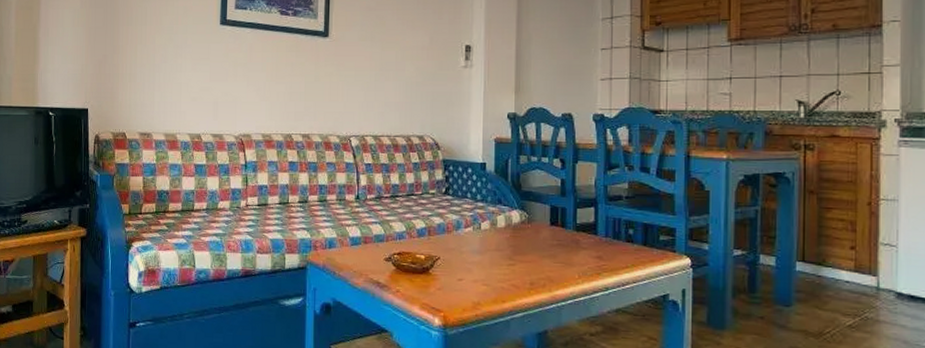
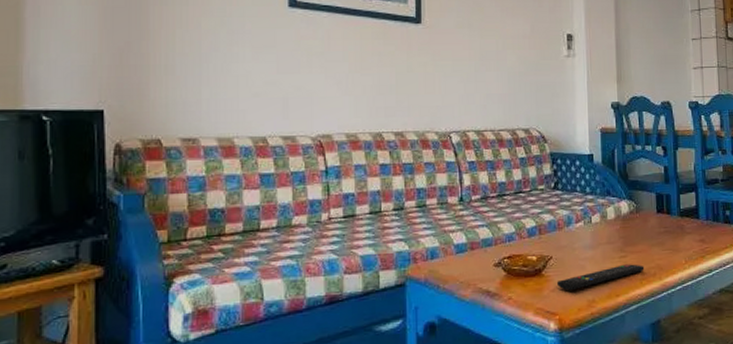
remote control: none [444,272,534,291] -> present [557,264,645,290]

